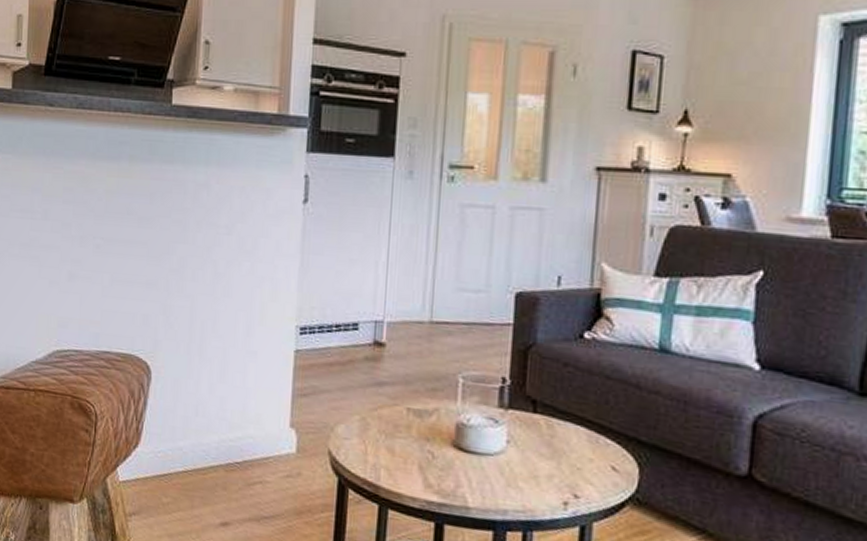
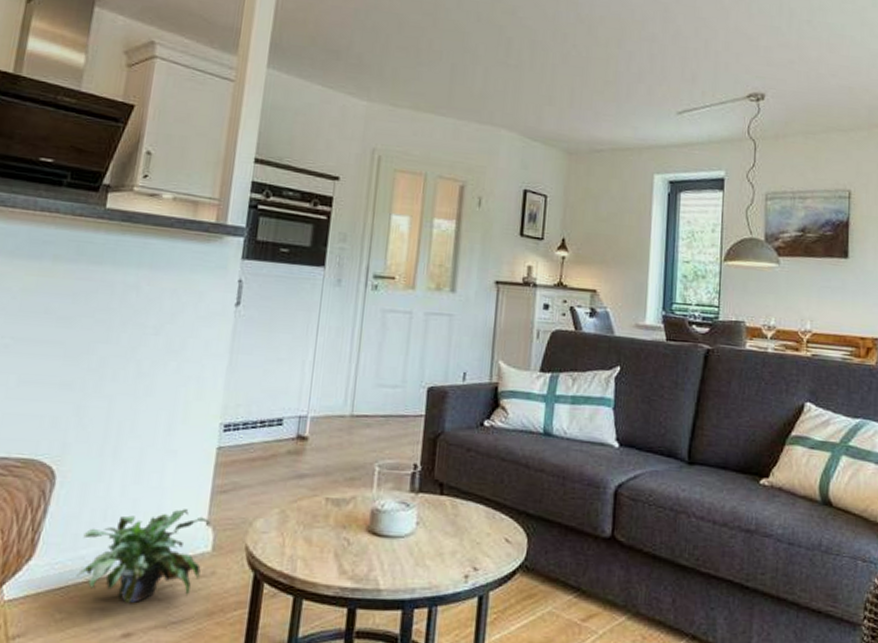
potted plant: none [176,410,293,495] -> present [76,509,210,604]

